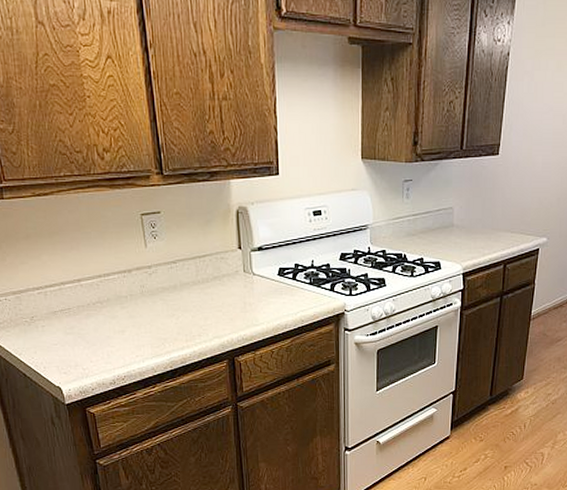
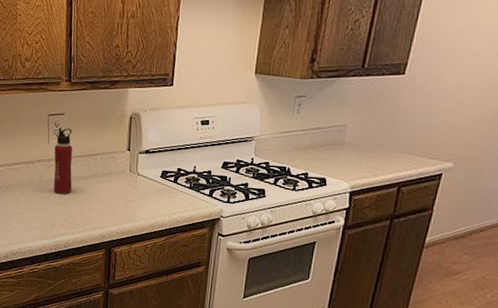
water bottle: none [154,228,181,304] -> present [53,128,73,194]

